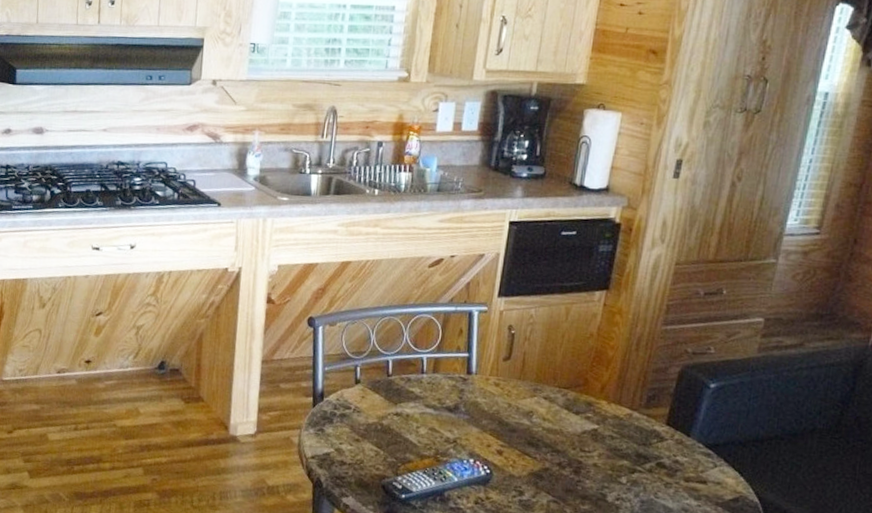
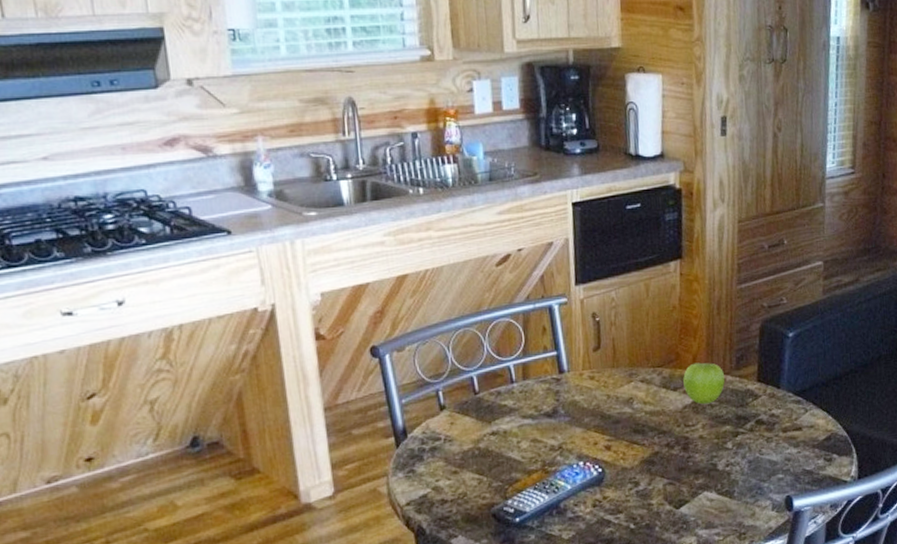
fruit: none [586,392,632,435] -> present [683,362,726,405]

